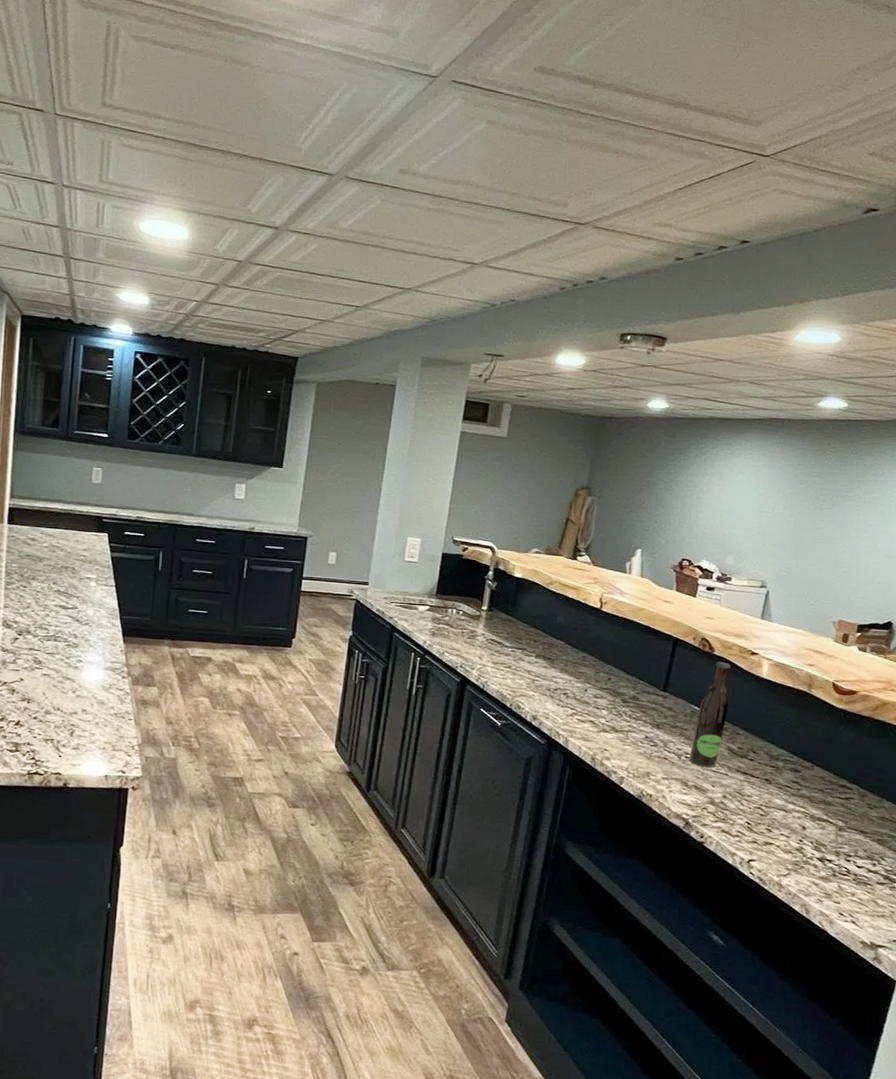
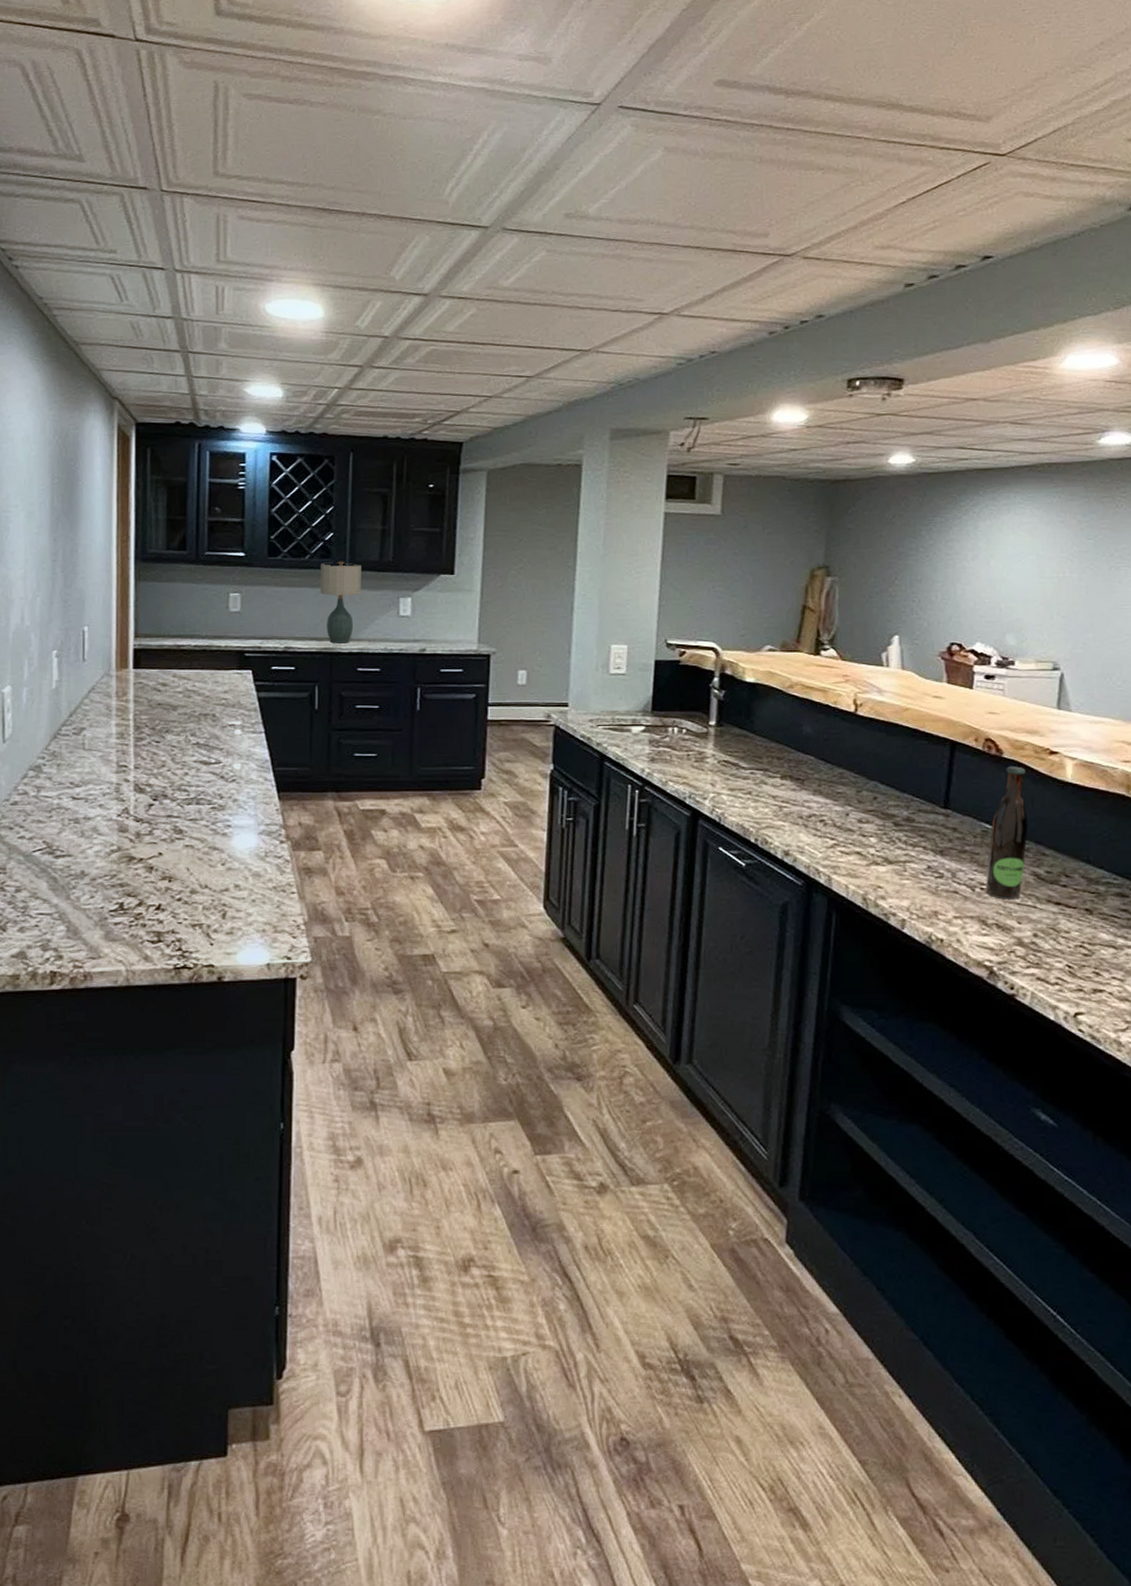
table lamp: none [169,448,206,518] -> present [319,561,361,644]

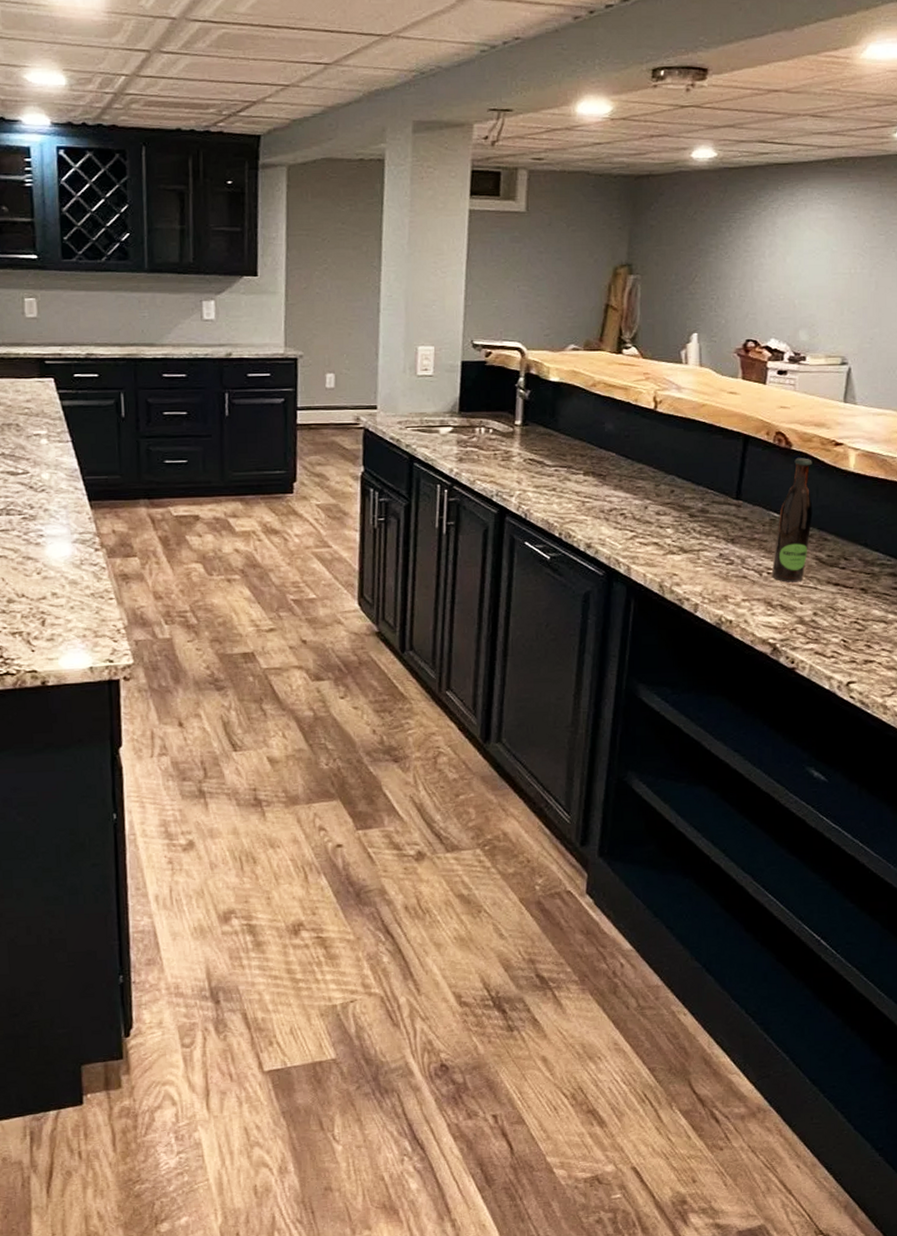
table lamp: present [319,561,361,644] -> none [118,263,163,349]

